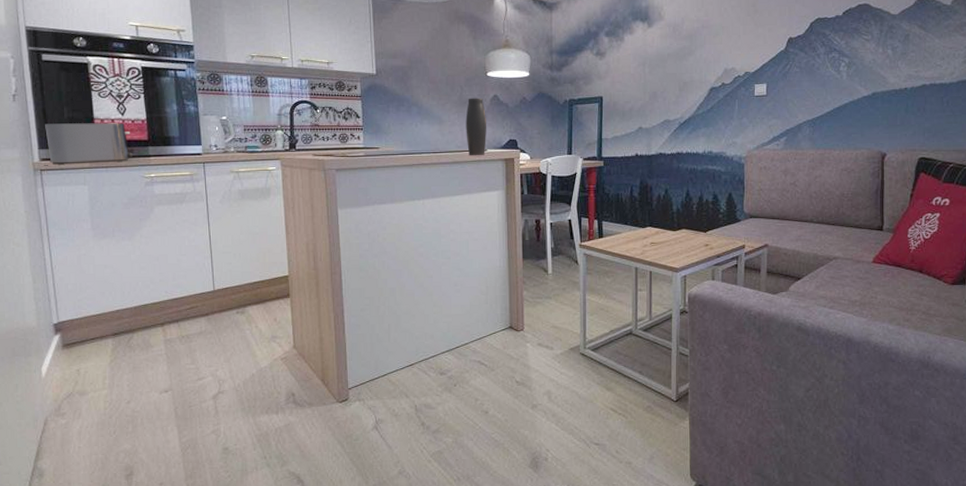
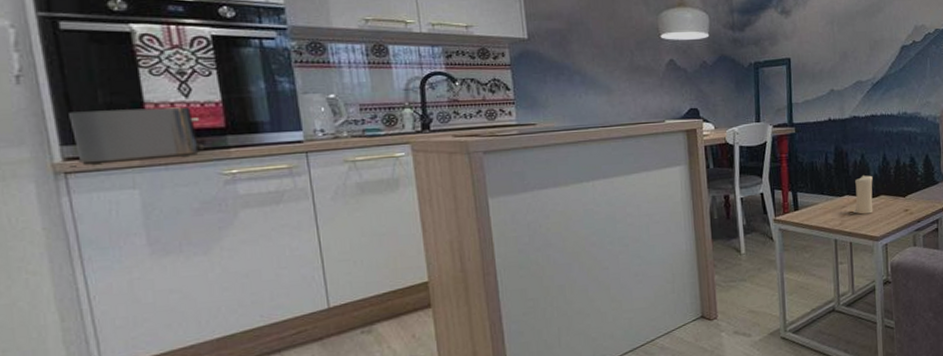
vase: present [465,98,486,156] -> none [638,63,664,129]
candle: none [654,208,675,246] -> present [852,174,874,215]

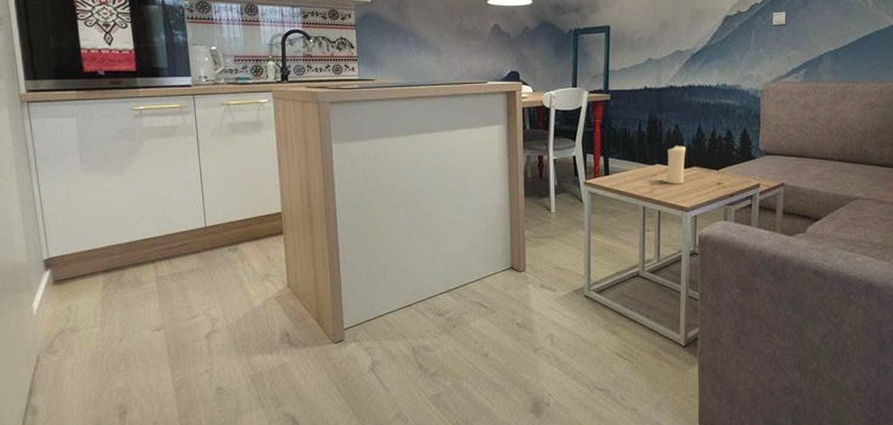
toaster: present [69,106,204,166] -> none [31,53,120,98]

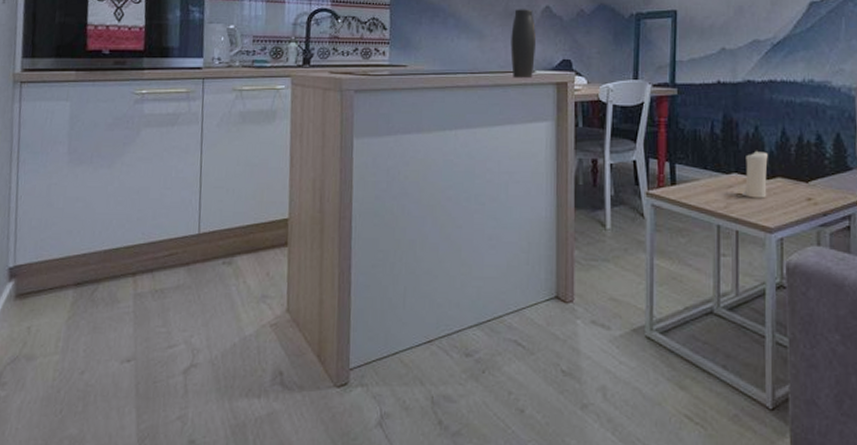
vase: none [465,27,487,89] -> present [510,9,536,79]

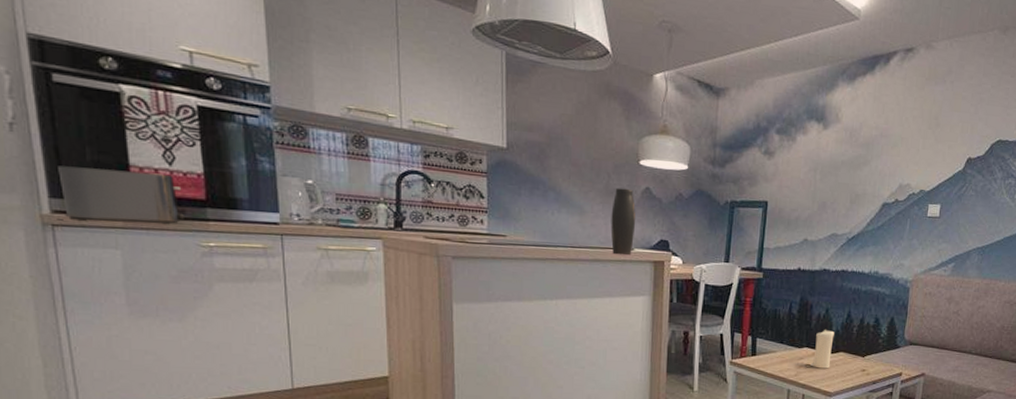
toaster: none [32,29,126,78] -> present [58,165,184,225]

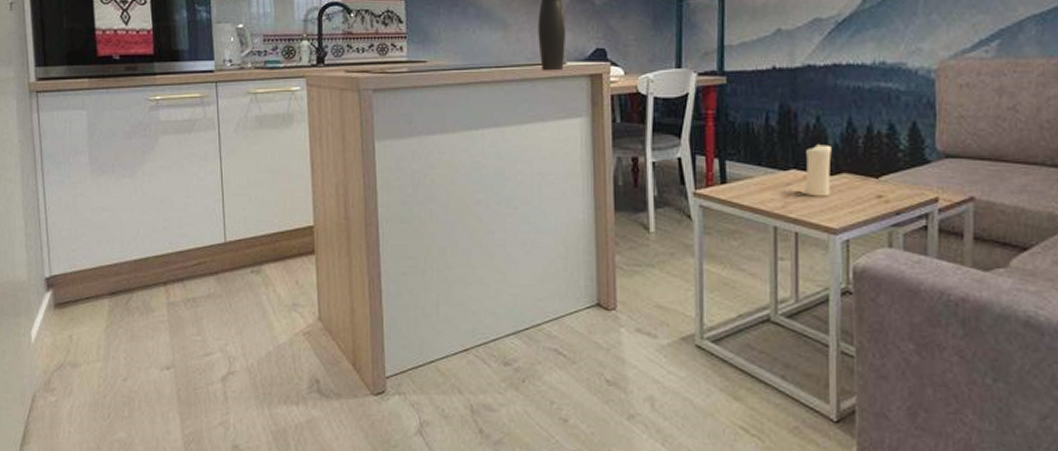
toaster: present [58,165,184,225] -> none [43,34,136,87]

